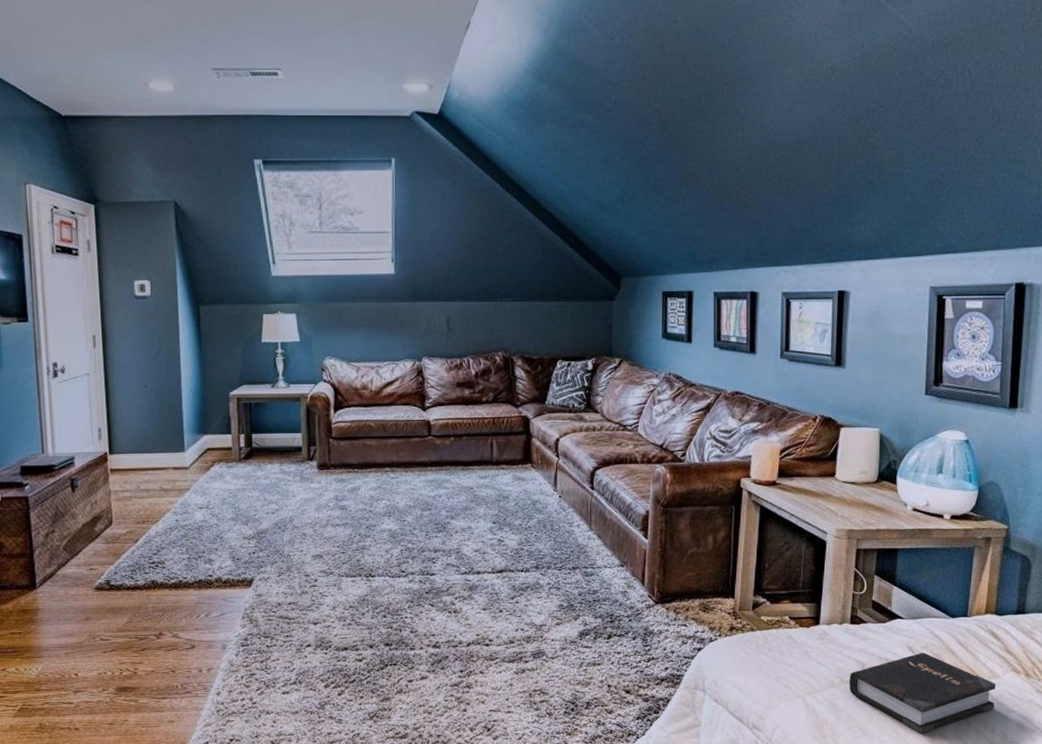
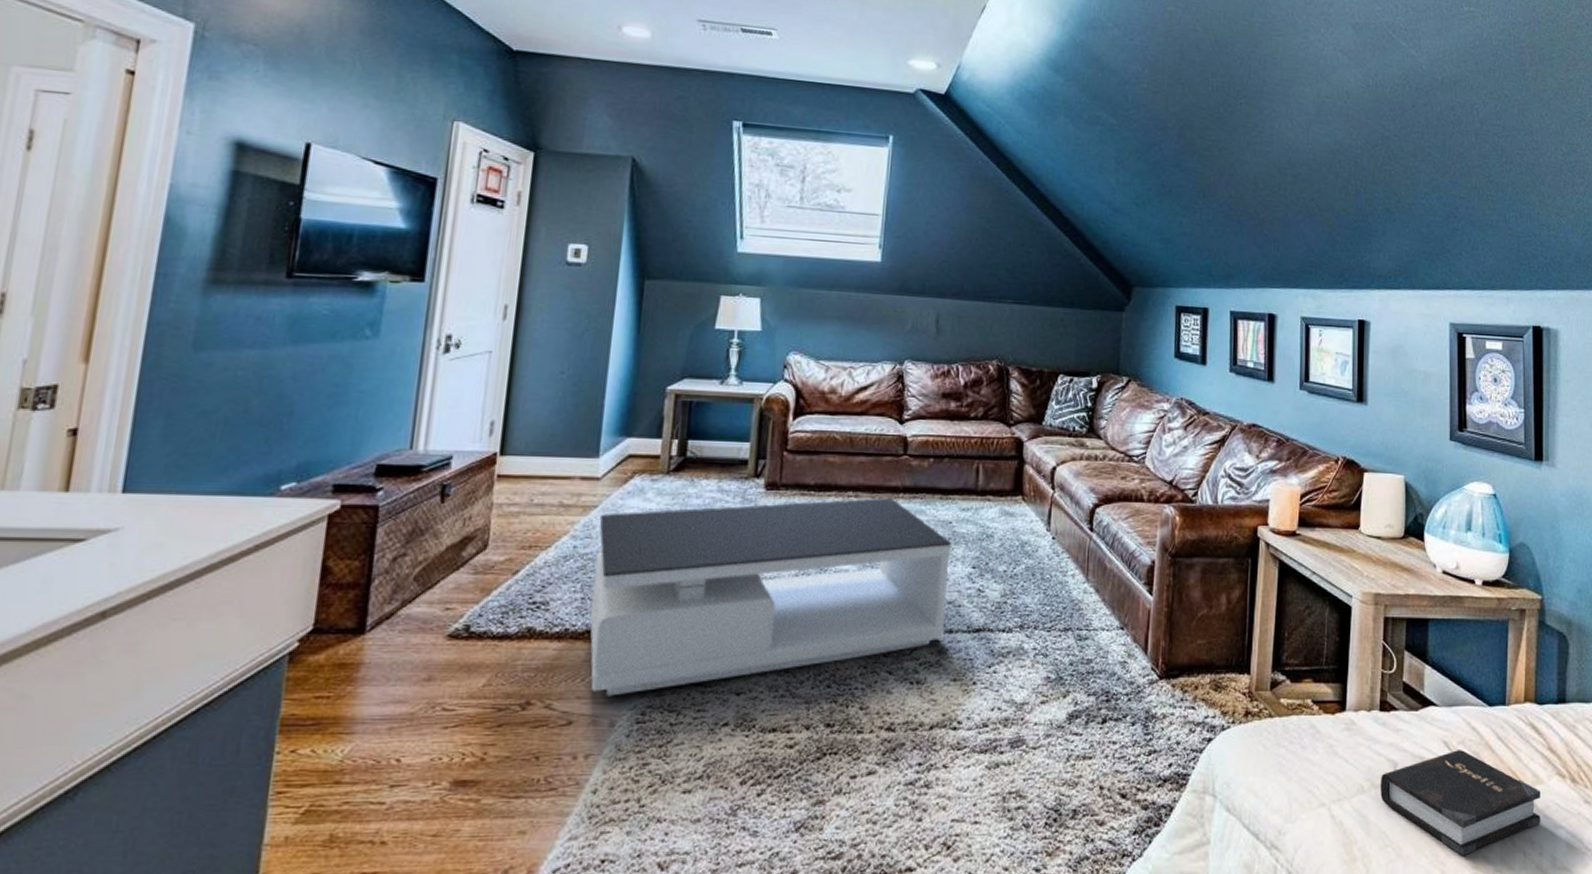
coffee table: none [192,471,475,628] -> present [590,498,952,696]

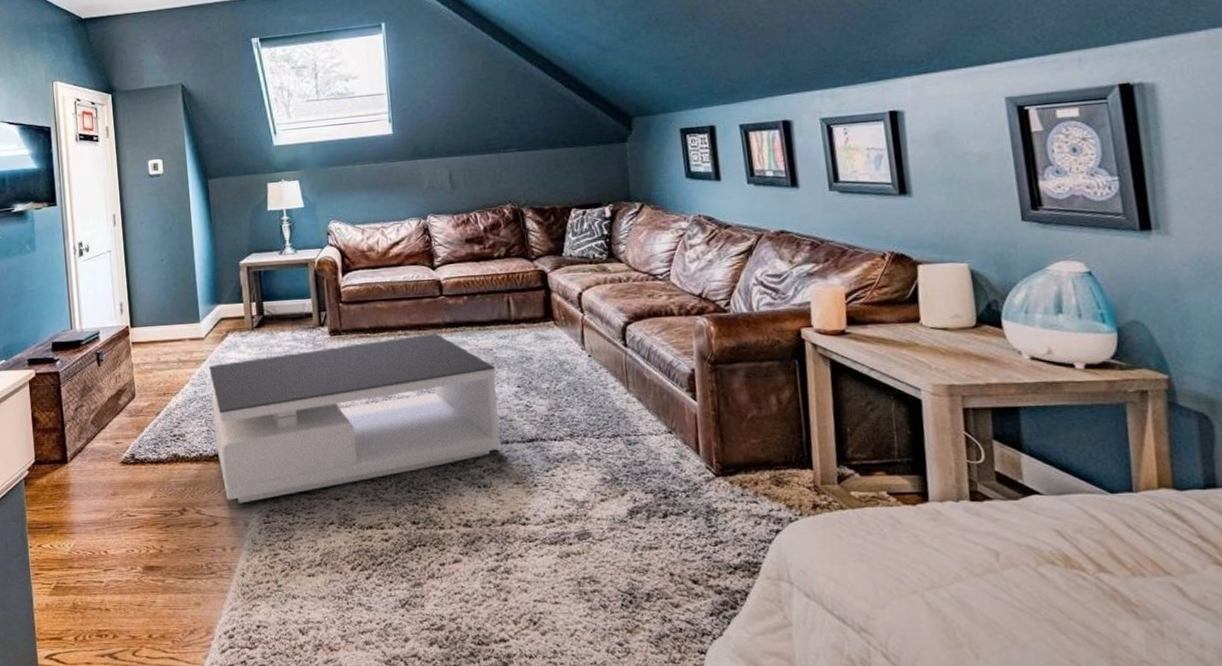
hardback book: present [1380,750,1541,856] -> none [980,539,1197,646]

